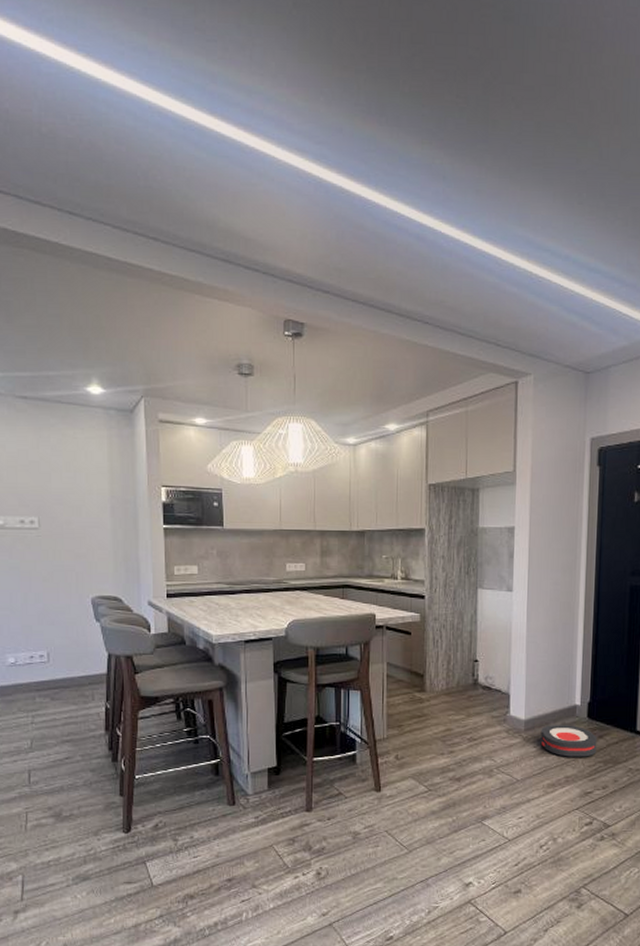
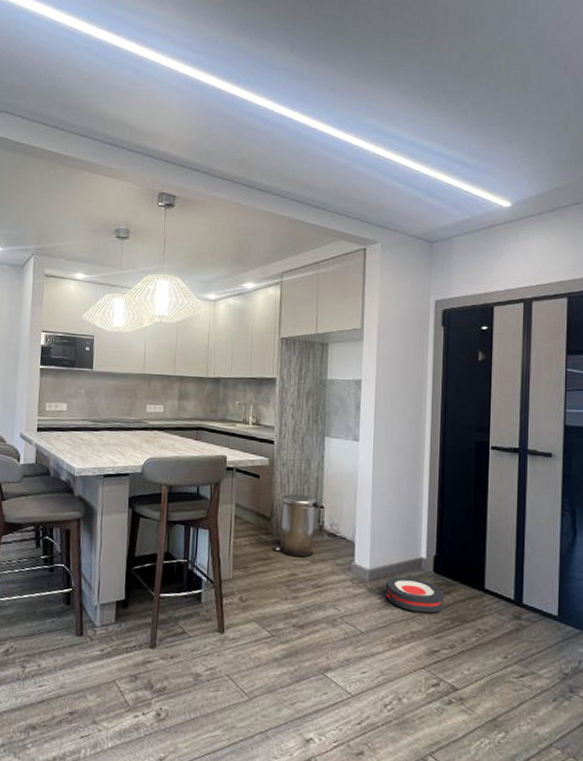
pedal bin: none [428,648,474,712] -> present [274,493,320,558]

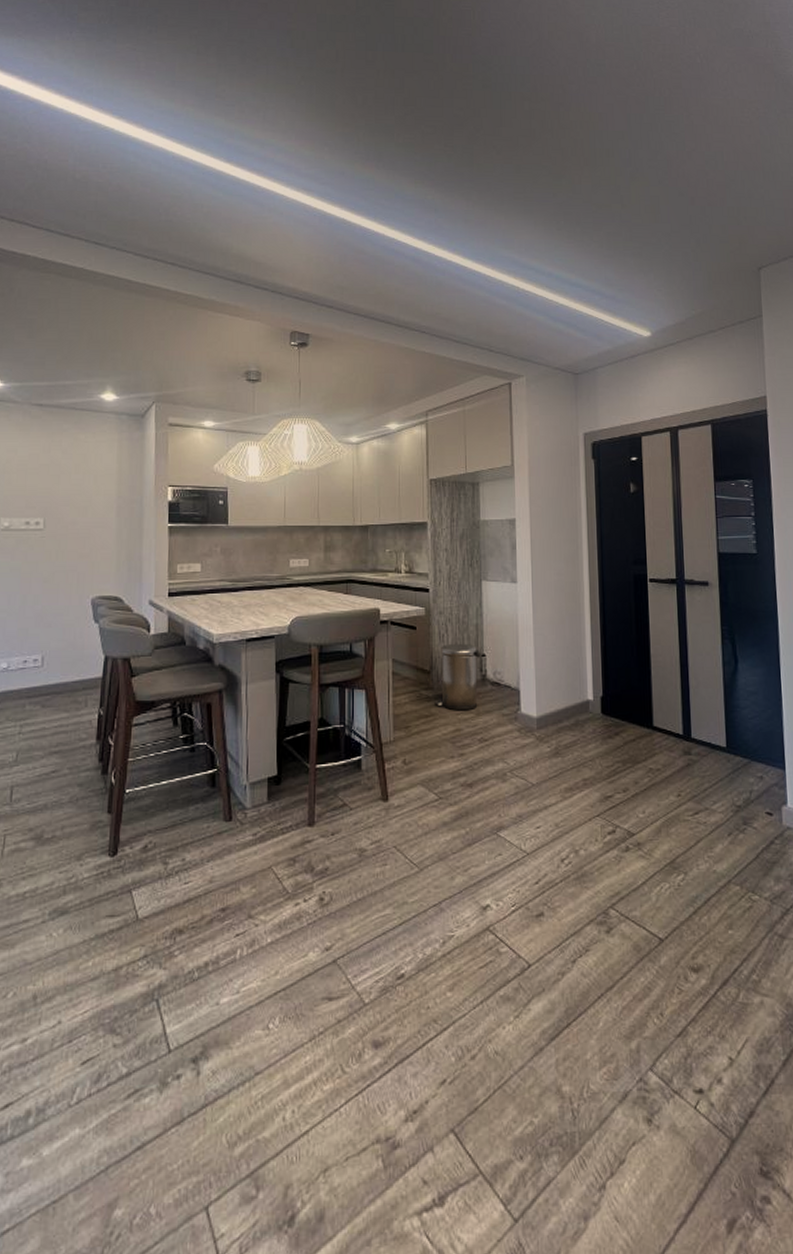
robot vacuum: present [385,577,444,613] -> none [554,722,614,757]

